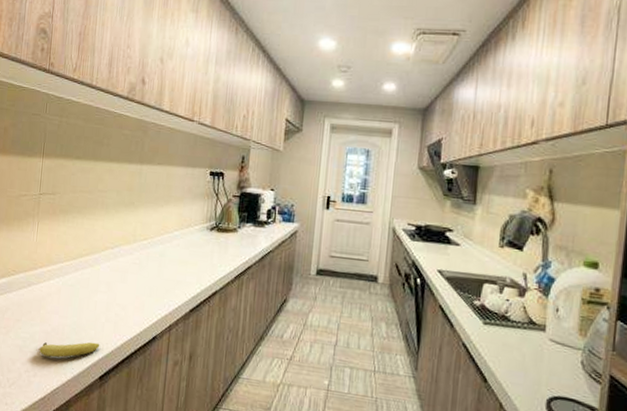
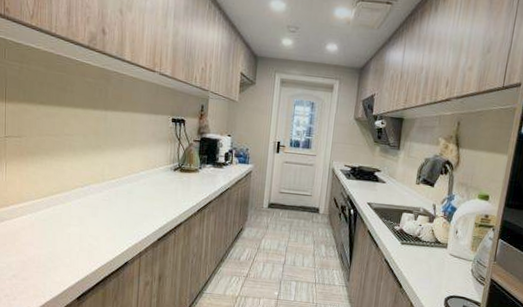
fruit: present [39,342,100,358] -> none [17,268,76,283]

